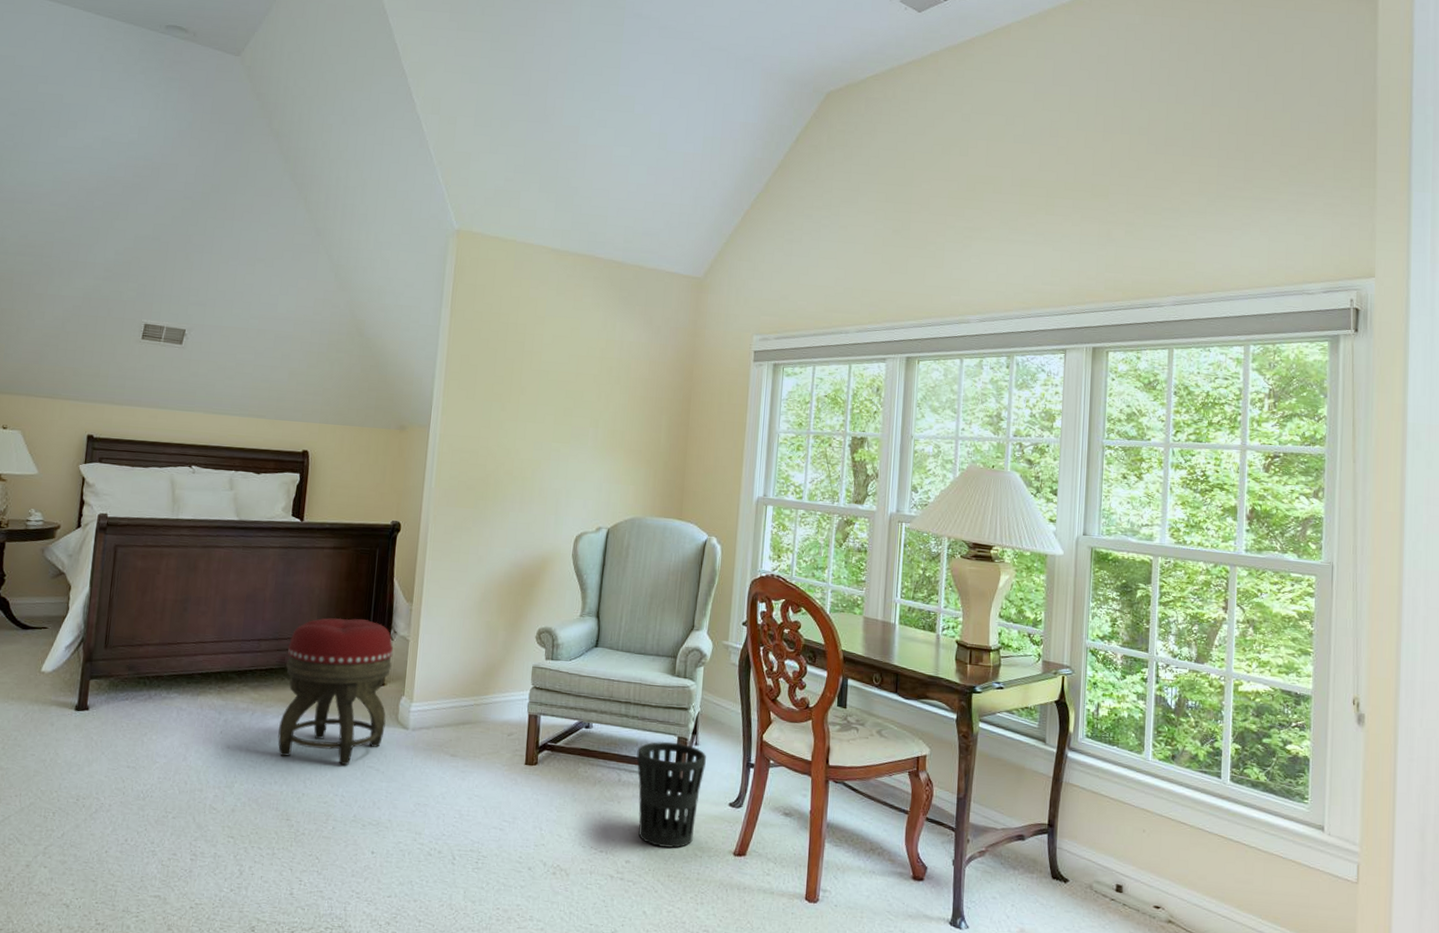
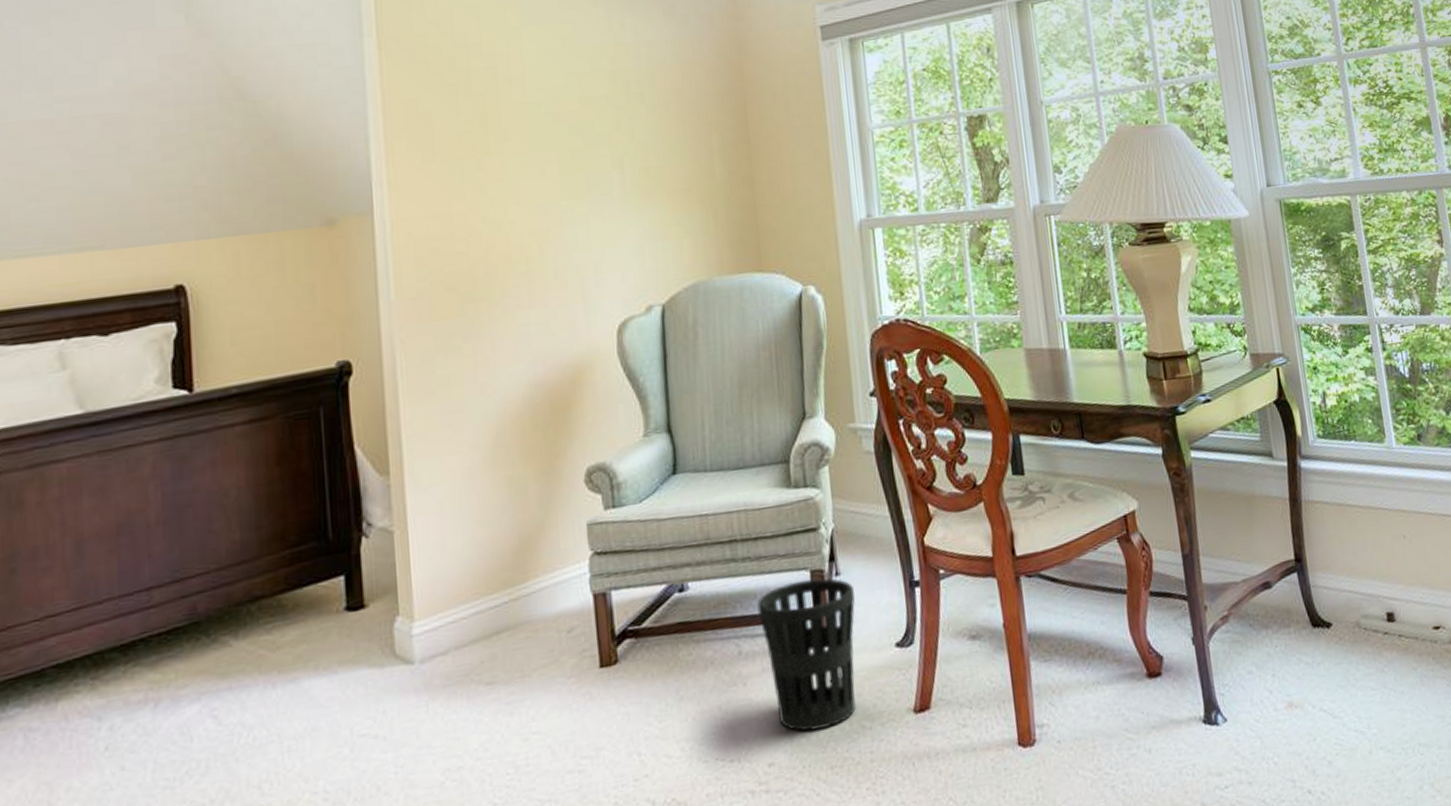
footstool: present [278,618,393,766] -> none [198,516,377,759]

